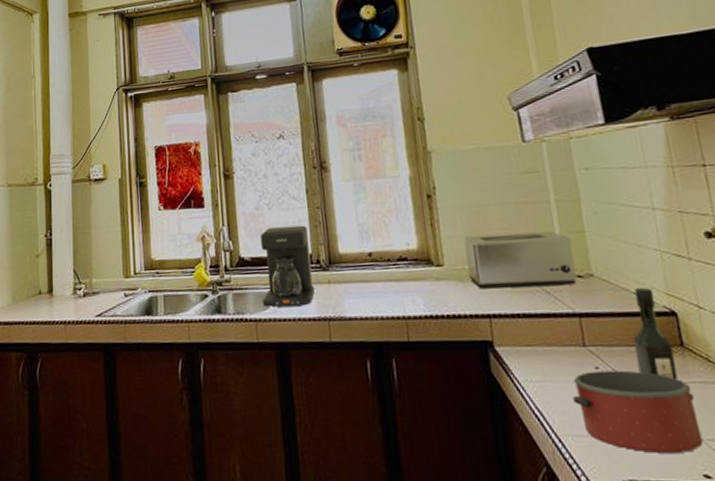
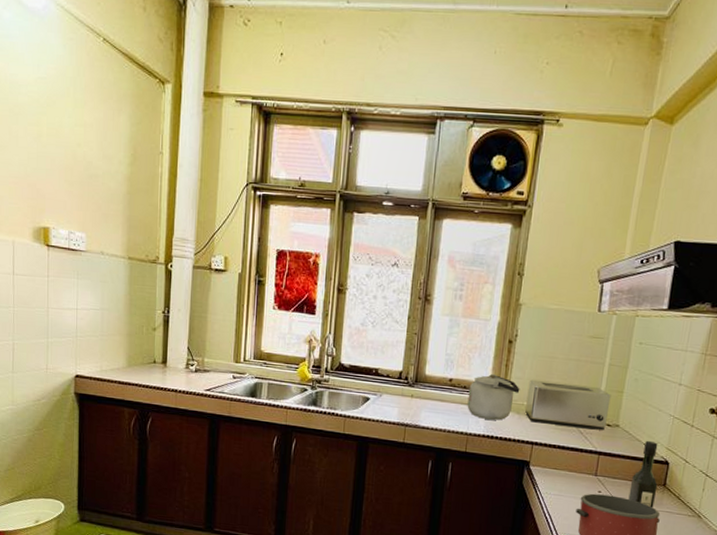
coffee maker: present [260,225,316,308] -> none [353,343,403,412]
kettle: none [393,237,456,295] -> present [467,373,520,420]

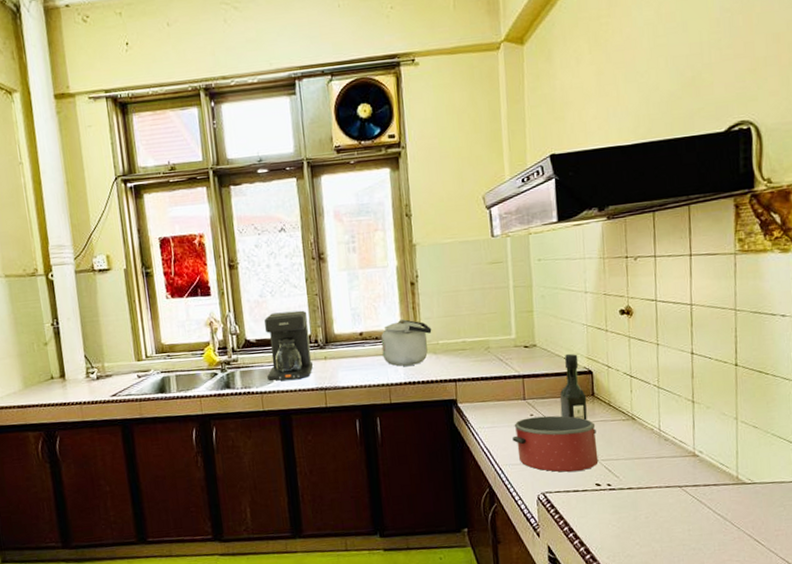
coffee maker: none [353,343,403,412] -> present [264,310,314,382]
toaster: present [524,379,611,431] -> none [438,311,524,360]

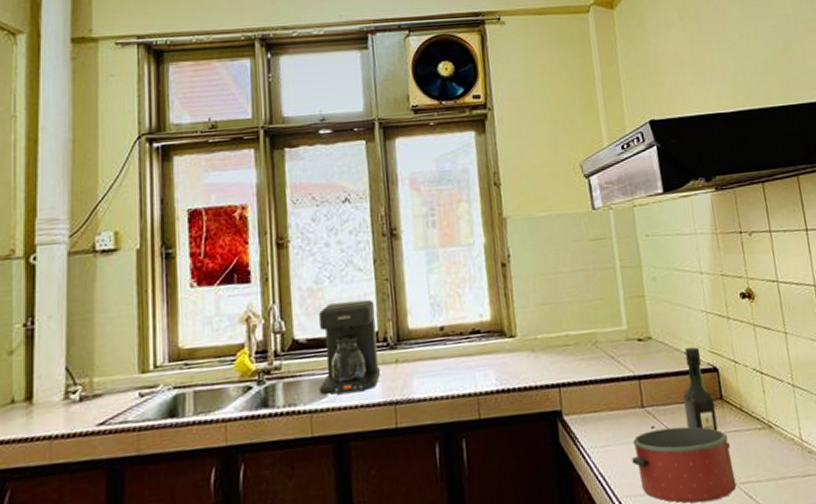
kettle: present [381,318,432,366] -> none [466,308,529,370]

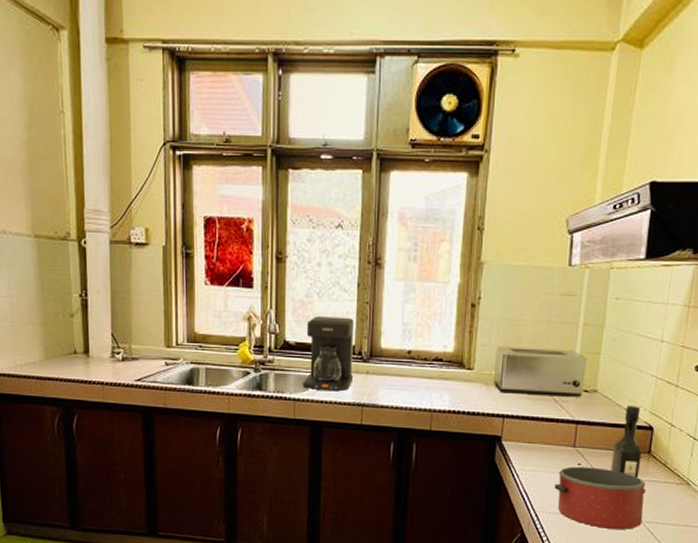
toaster: none [536,296,637,359] -> present [493,346,587,397]

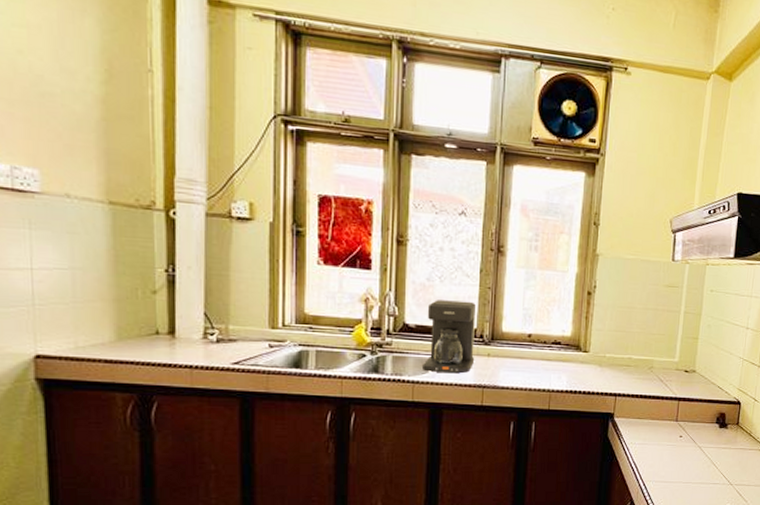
toaster: present [493,346,587,397] -> none [606,330,688,377]
cooking pot: present [554,466,646,529] -> none [660,439,735,493]
bottle: present [611,405,642,478] -> none [707,383,732,447]

